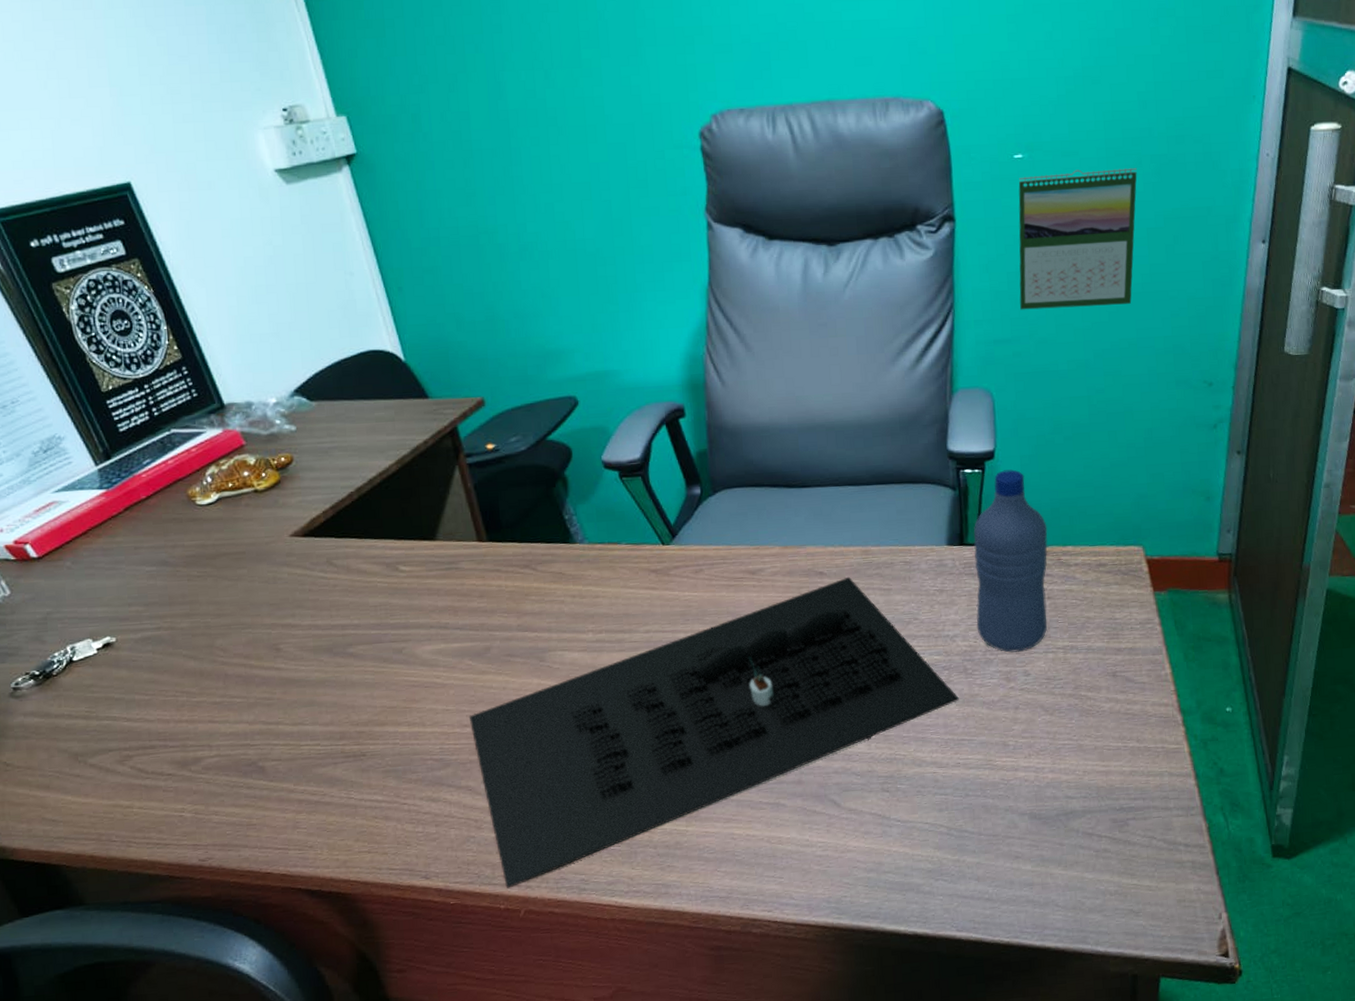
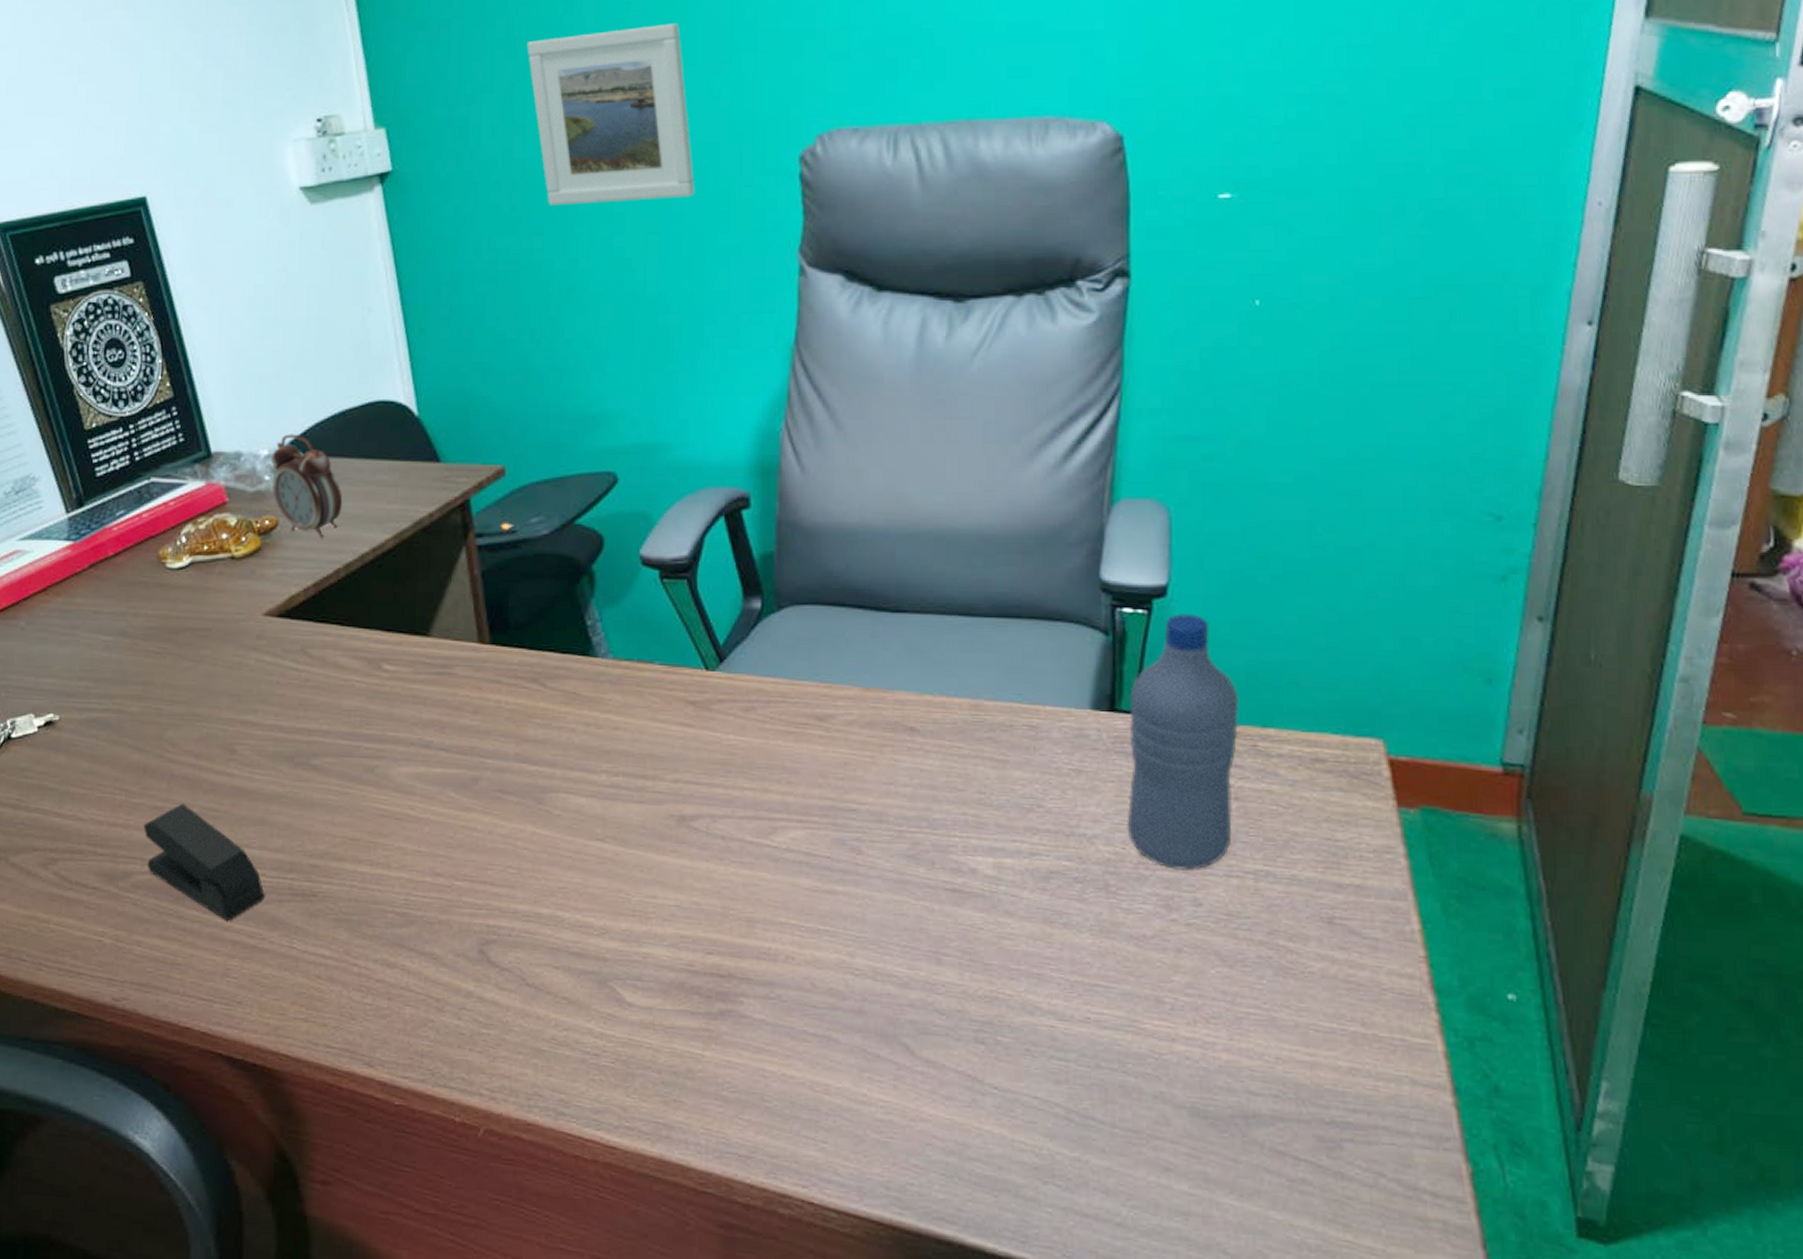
stapler: none [207,697,322,786] -> present [143,804,265,922]
alarm clock: none [279,383,348,469] -> present [271,434,343,539]
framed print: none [463,22,618,179] -> present [527,23,695,205]
computer keyboard: present [468,576,959,888] -> none [443,737,1095,1096]
calendar: present [1018,168,1137,310] -> none [1216,216,1398,399]

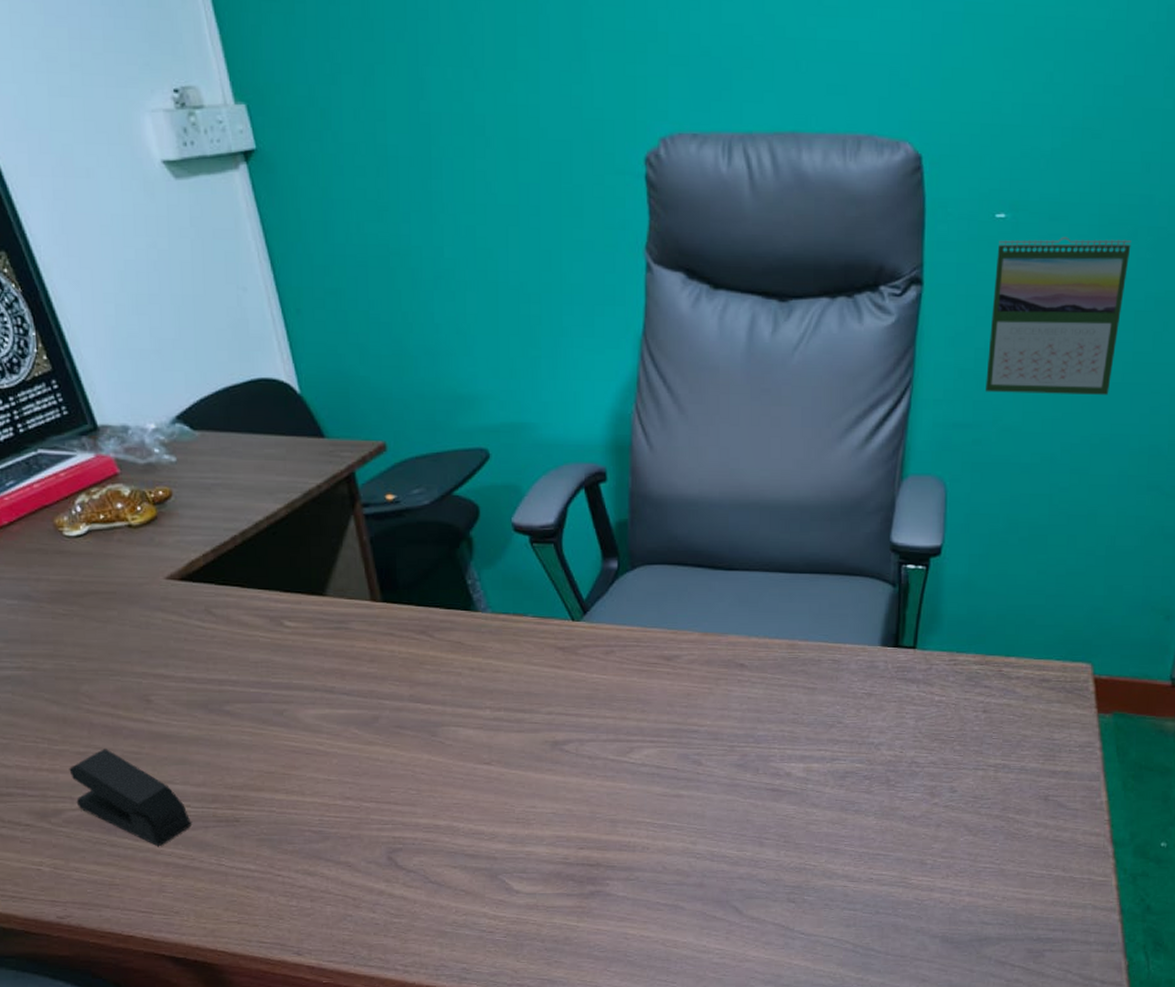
alarm clock: present [271,434,343,539] -> none [159,409,234,508]
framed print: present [527,23,695,205] -> none [383,15,551,194]
water bottle: present [1126,613,1239,871] -> none [904,569,991,766]
calendar: none [1216,216,1398,399] -> present [986,237,1131,395]

